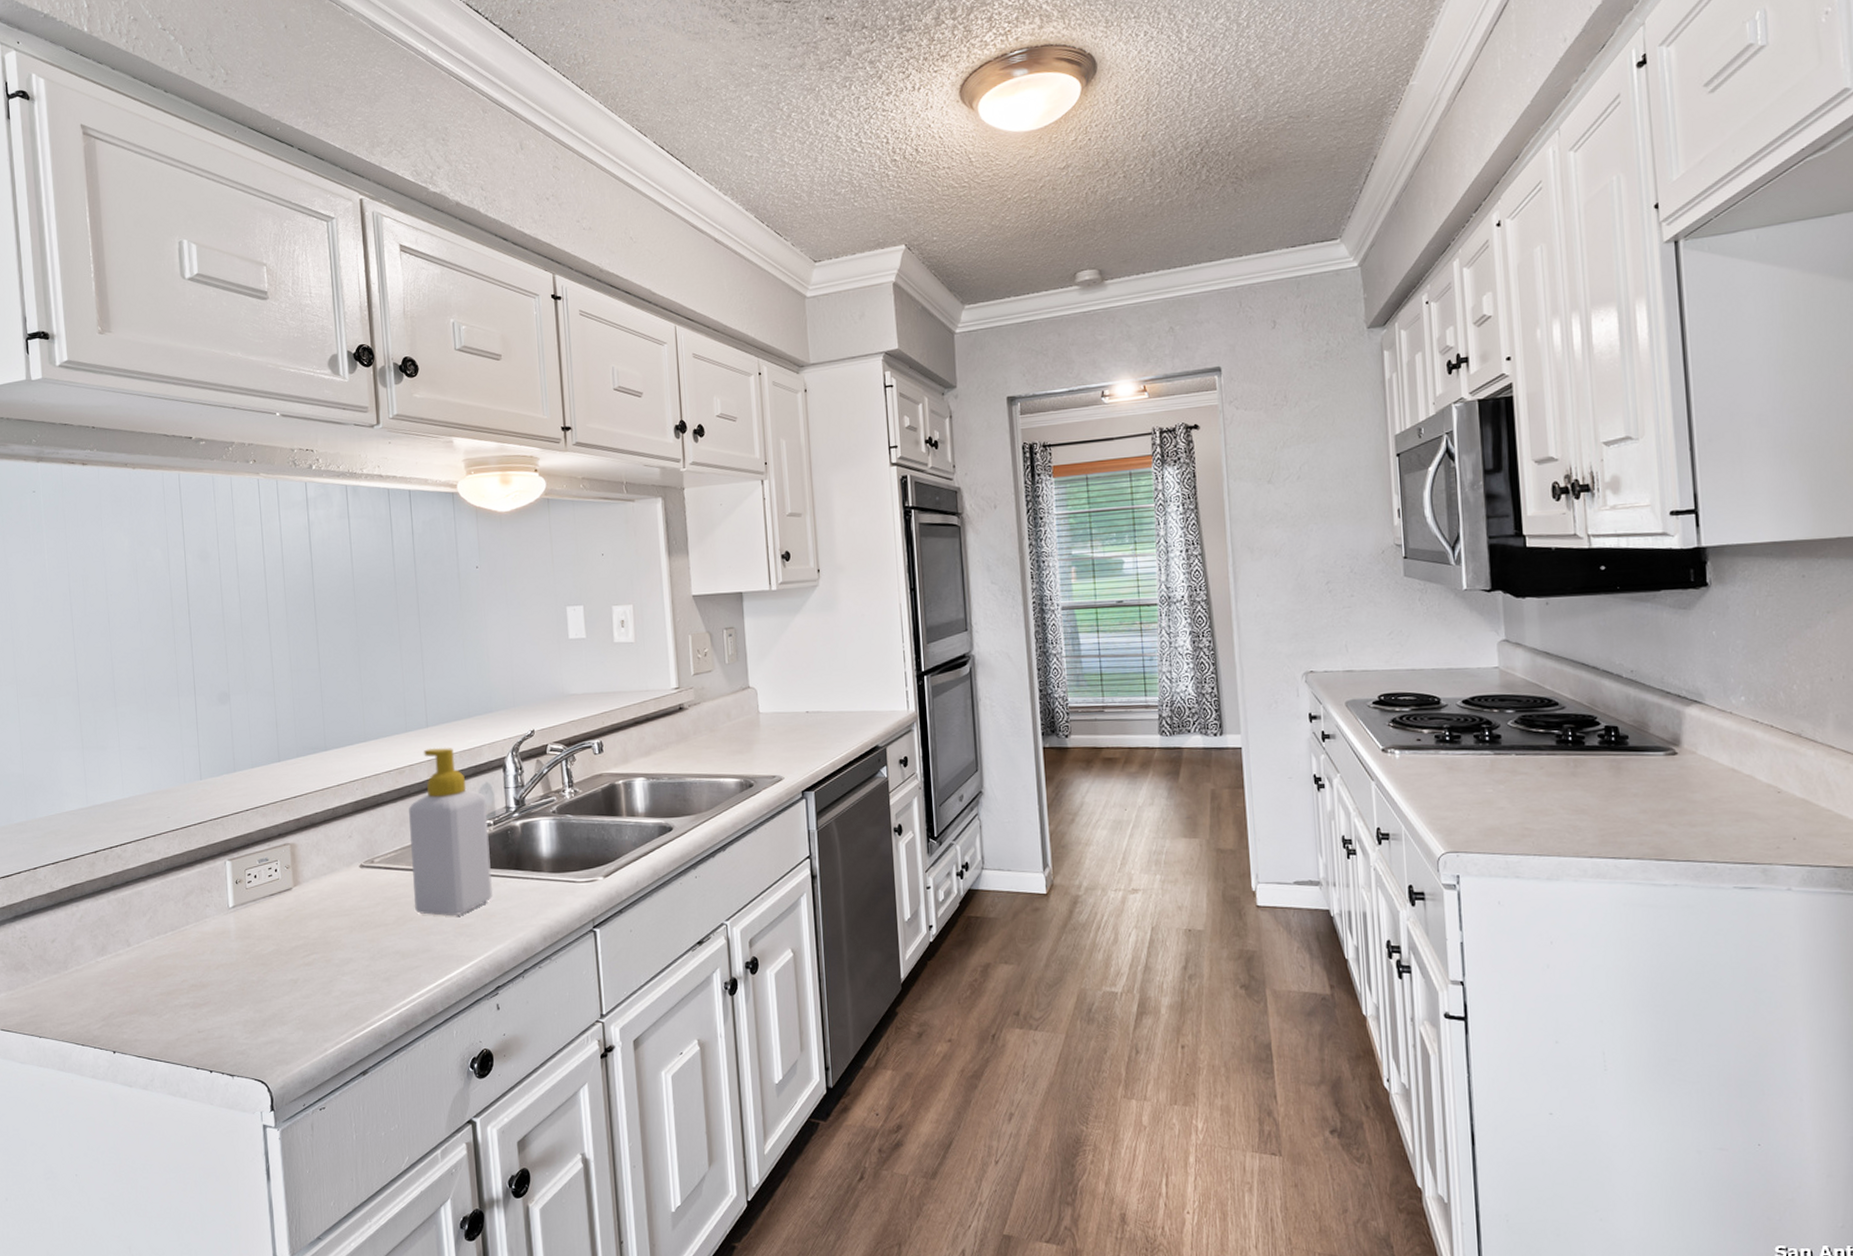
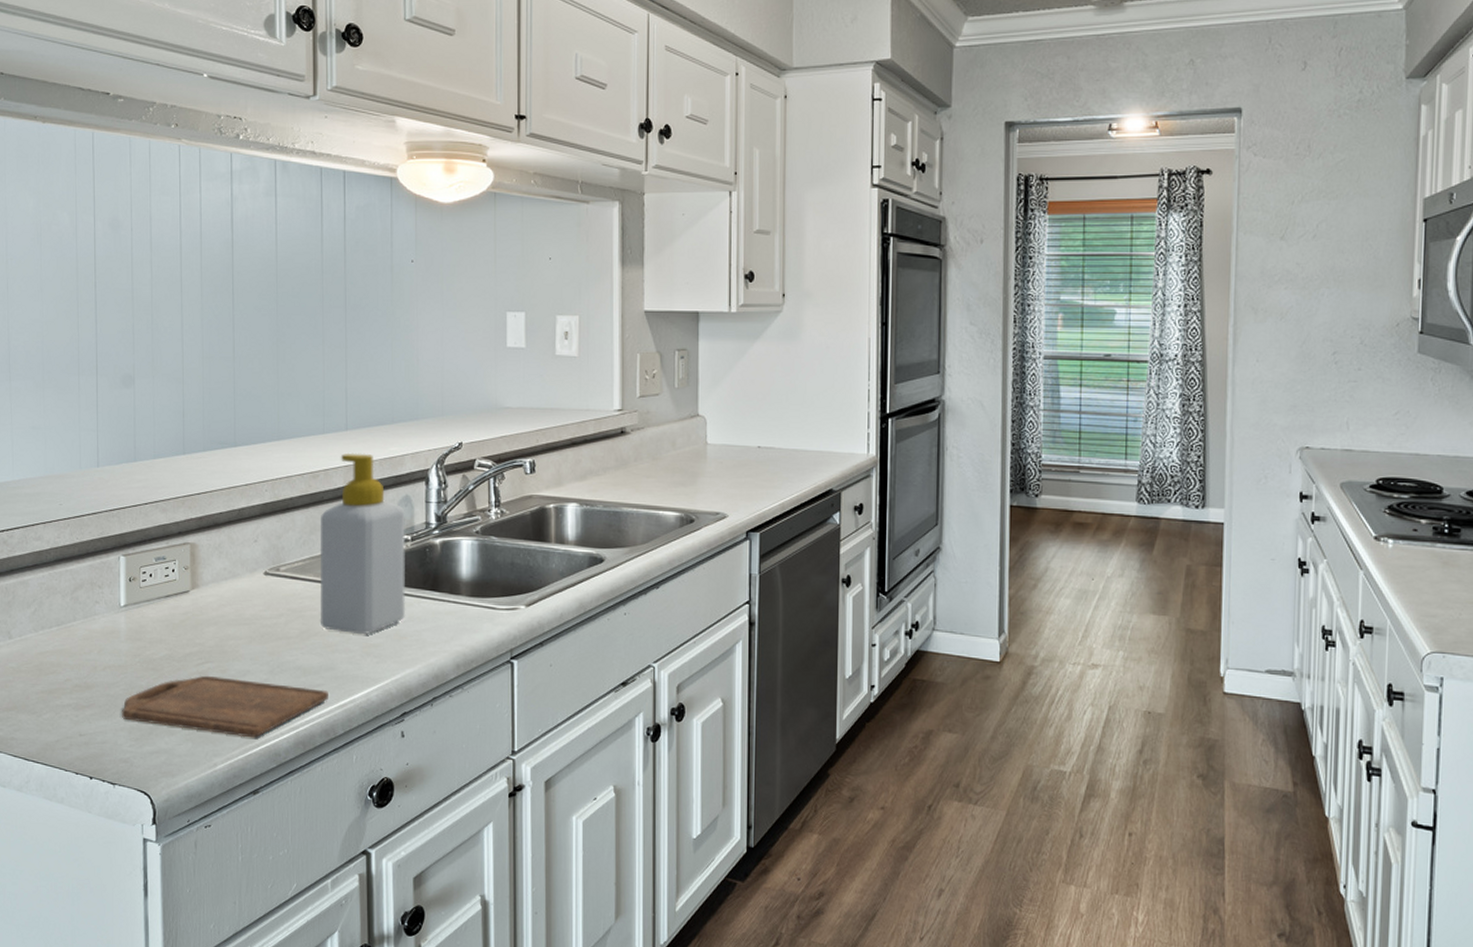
cutting board: none [236,966,427,1022] -> present [122,675,328,738]

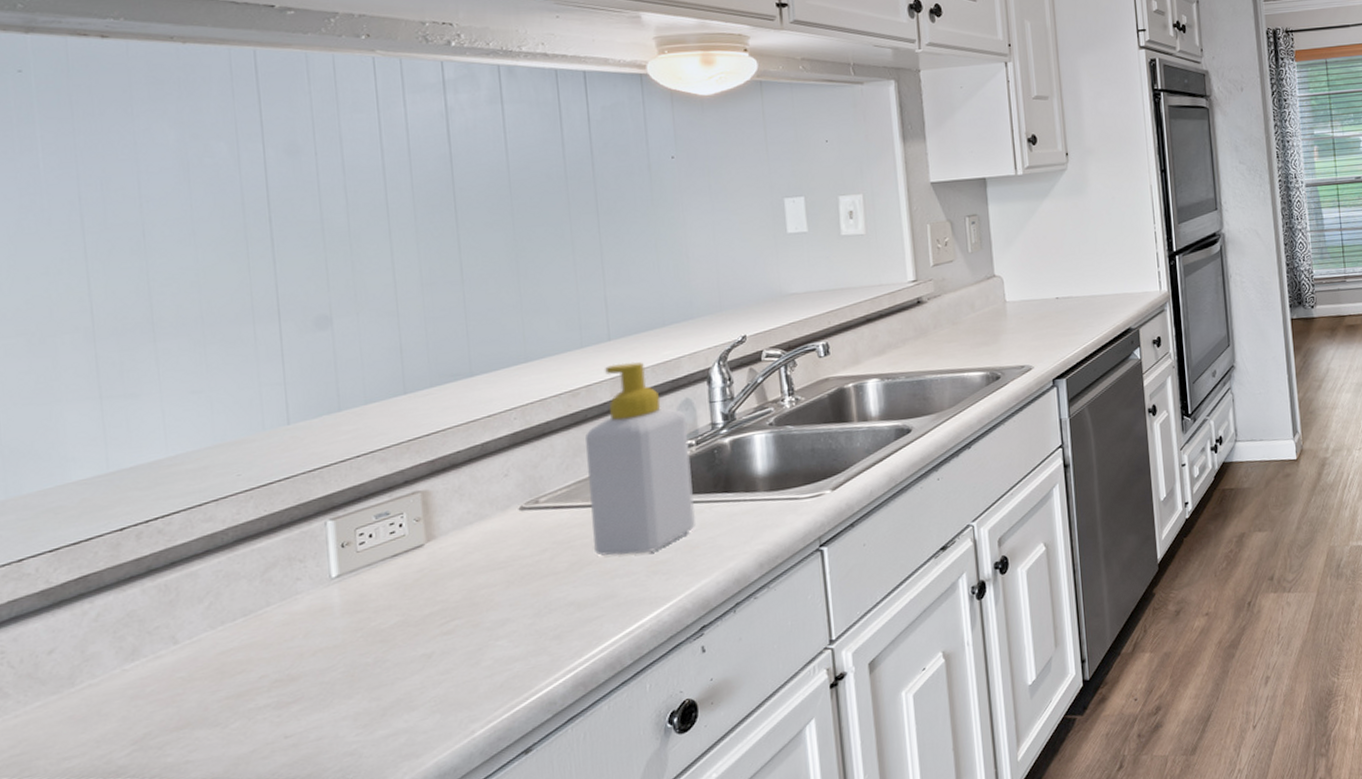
cutting board: present [122,675,328,738] -> none [342,621,611,706]

